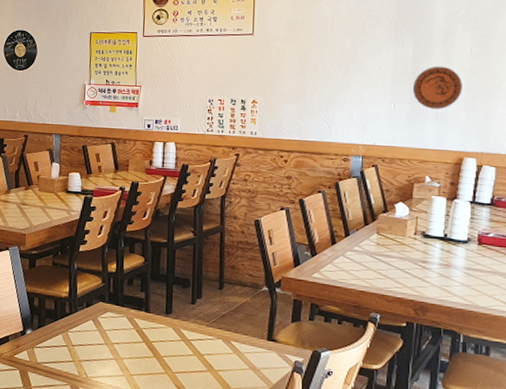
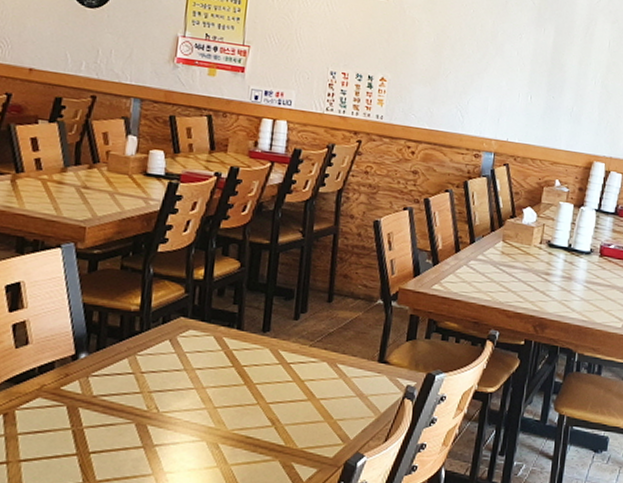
decorative plate: present [412,66,462,109] -> none [550,58,599,107]

